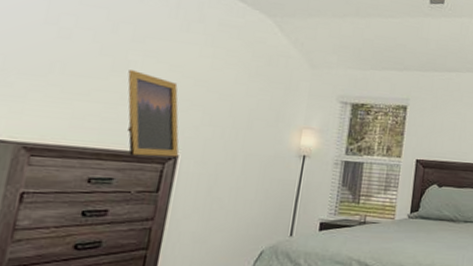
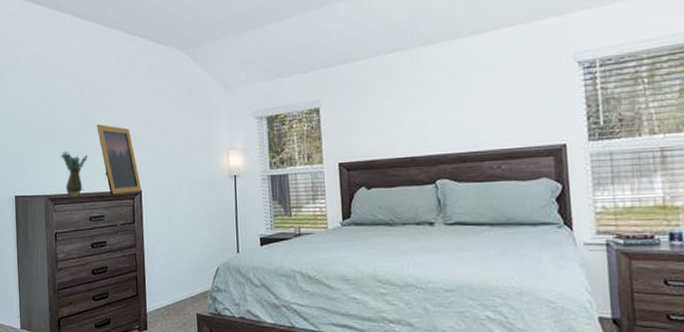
vase: none [56,92,104,151] -> present [61,152,87,197]

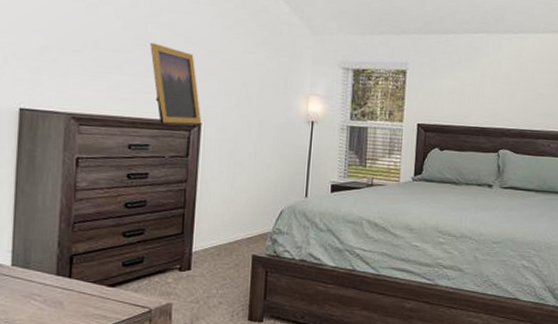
vase: present [61,152,87,197] -> none [95,66,133,120]

